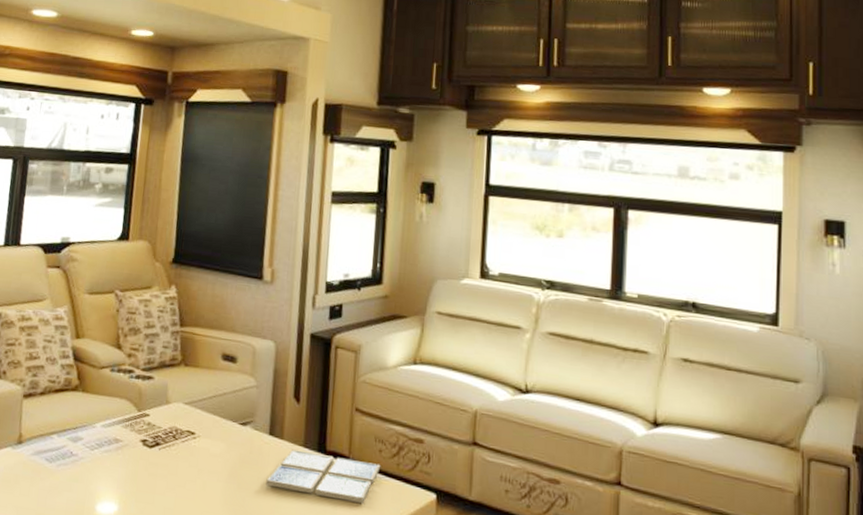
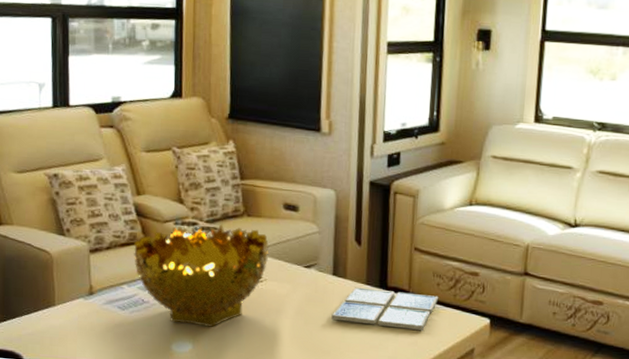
decorative bowl: none [67,373,205,488] -> present [134,224,269,328]

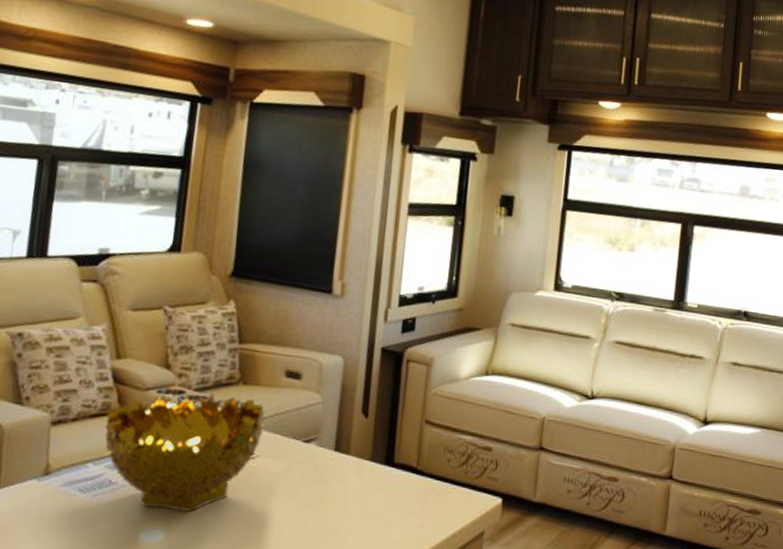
drink coaster: present [331,287,438,330] -> none [329,464,448,512]

